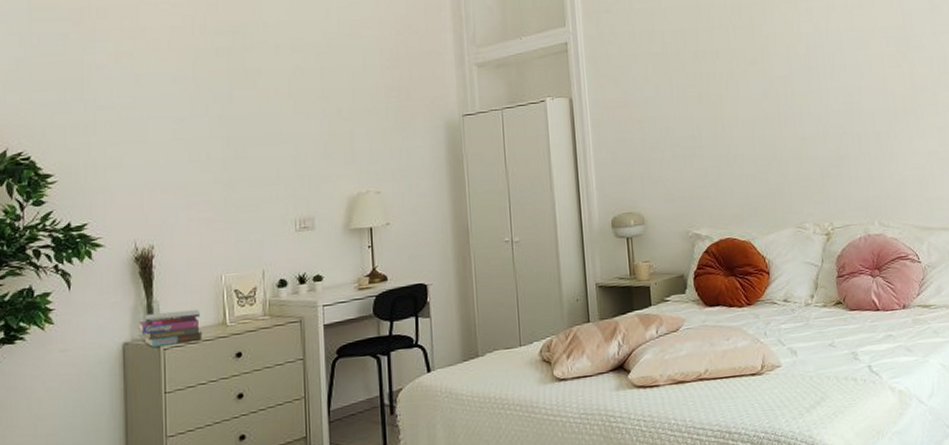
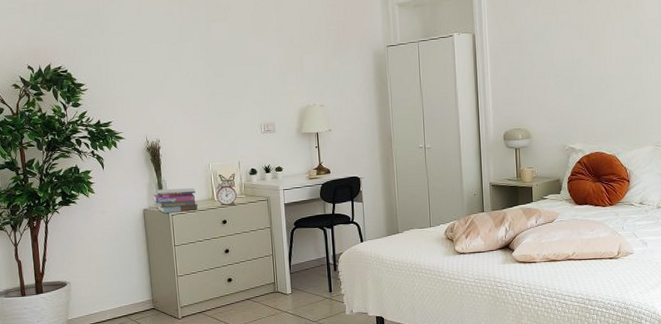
alarm clock: none [229,293,258,332] -> present [216,178,237,206]

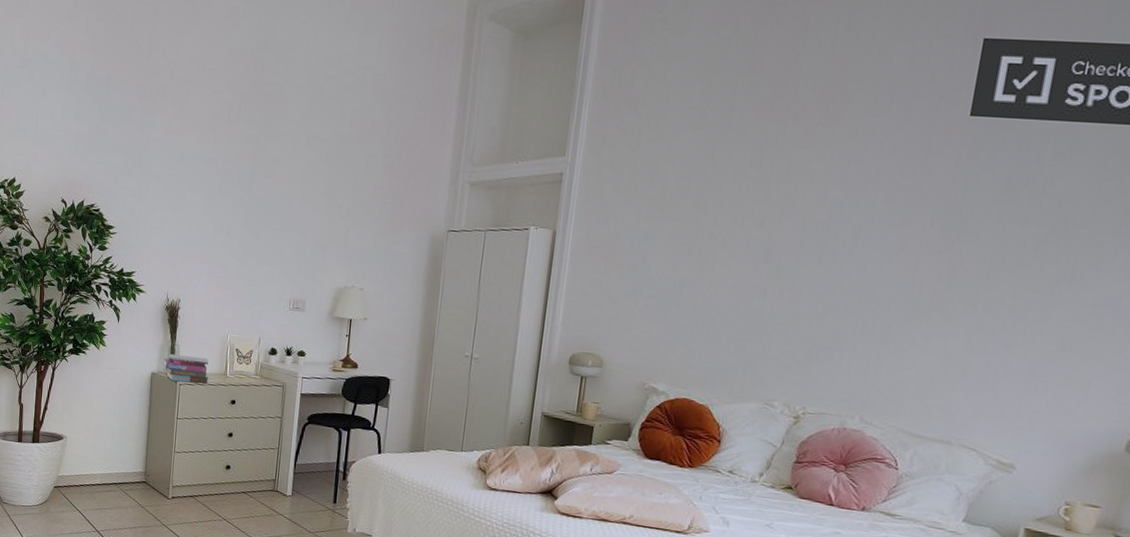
alarm clock: present [216,178,237,206] -> none [229,353,252,384]

